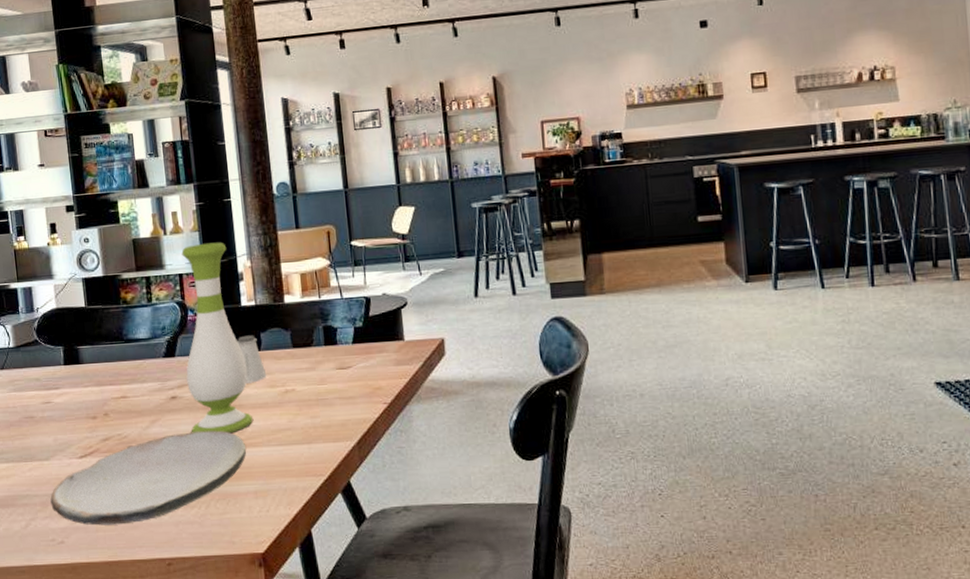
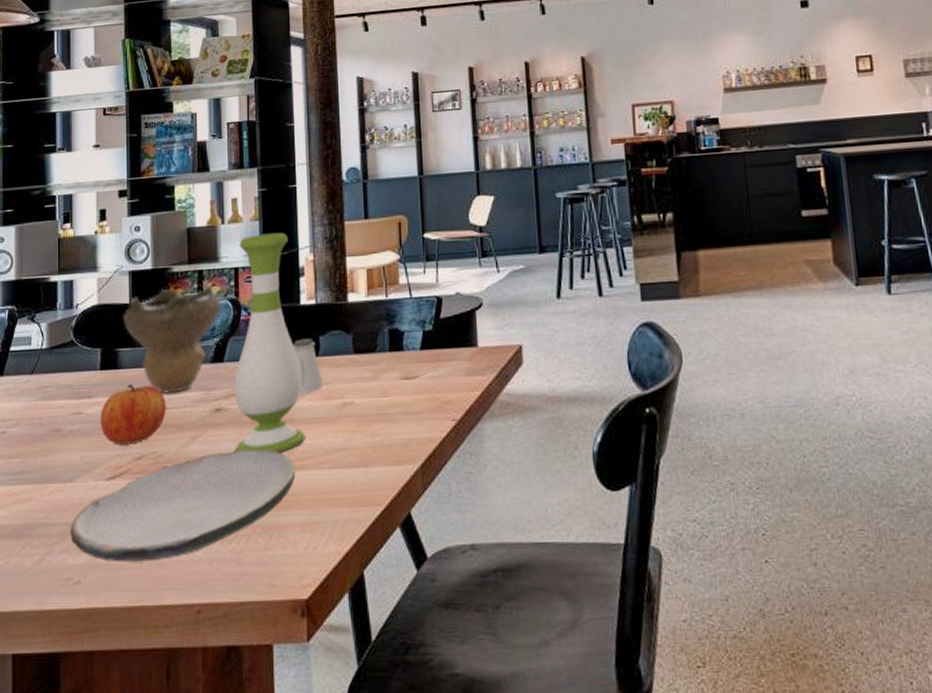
apple: none [67,376,127,429] -> present [100,383,166,445]
decorative bowl: none [80,289,170,385] -> present [123,285,222,394]

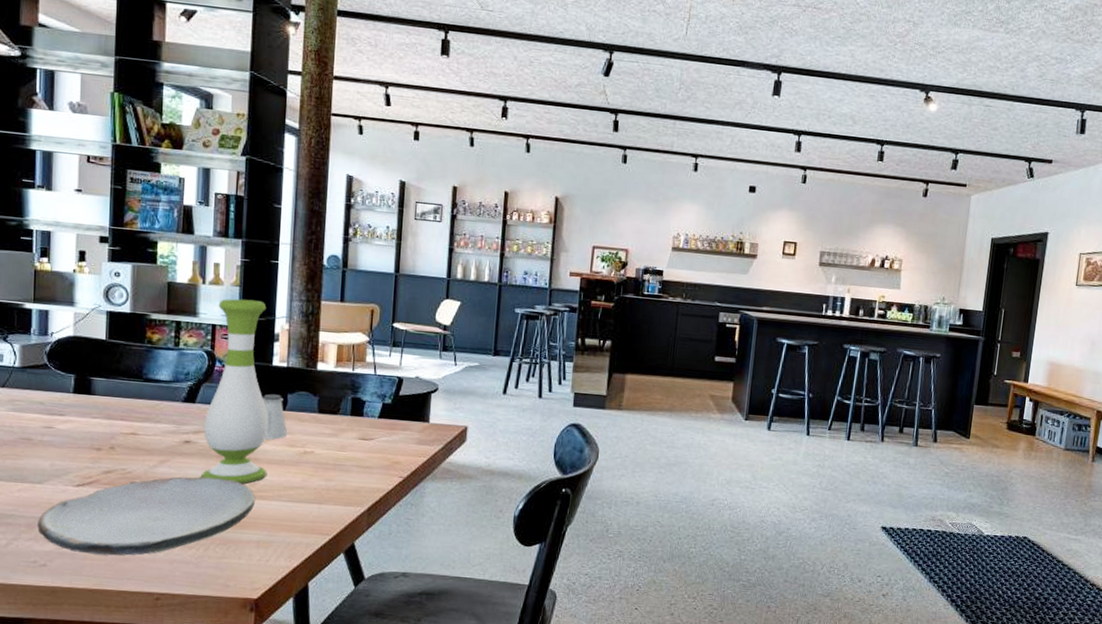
apple: present [100,383,166,445] -> none [71,409,137,460]
decorative bowl: present [123,285,222,394] -> none [98,332,197,423]

